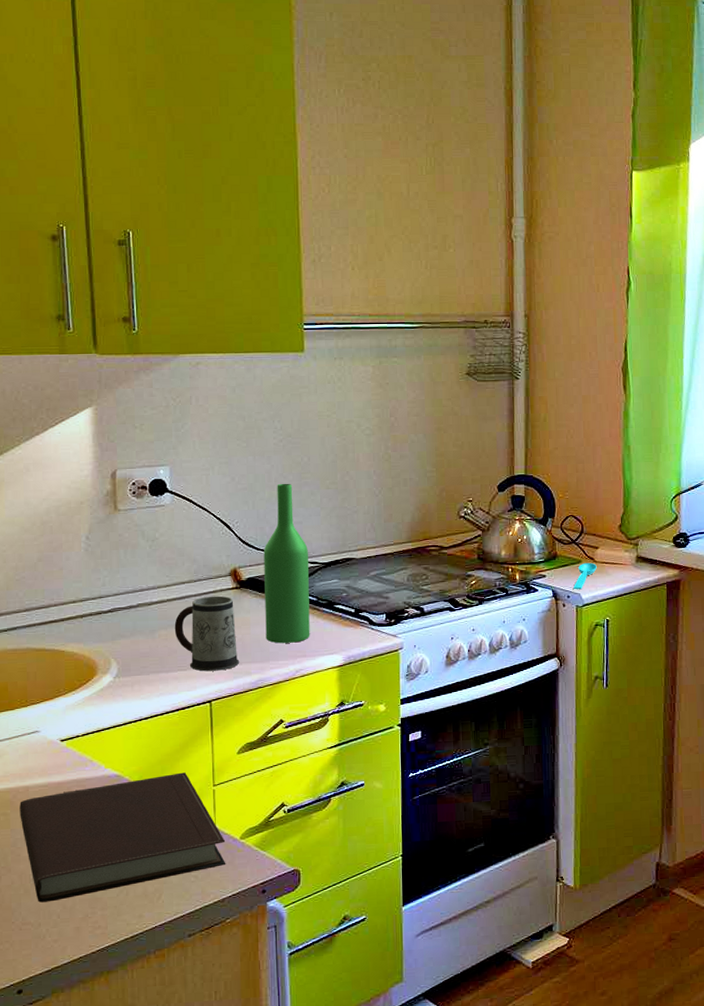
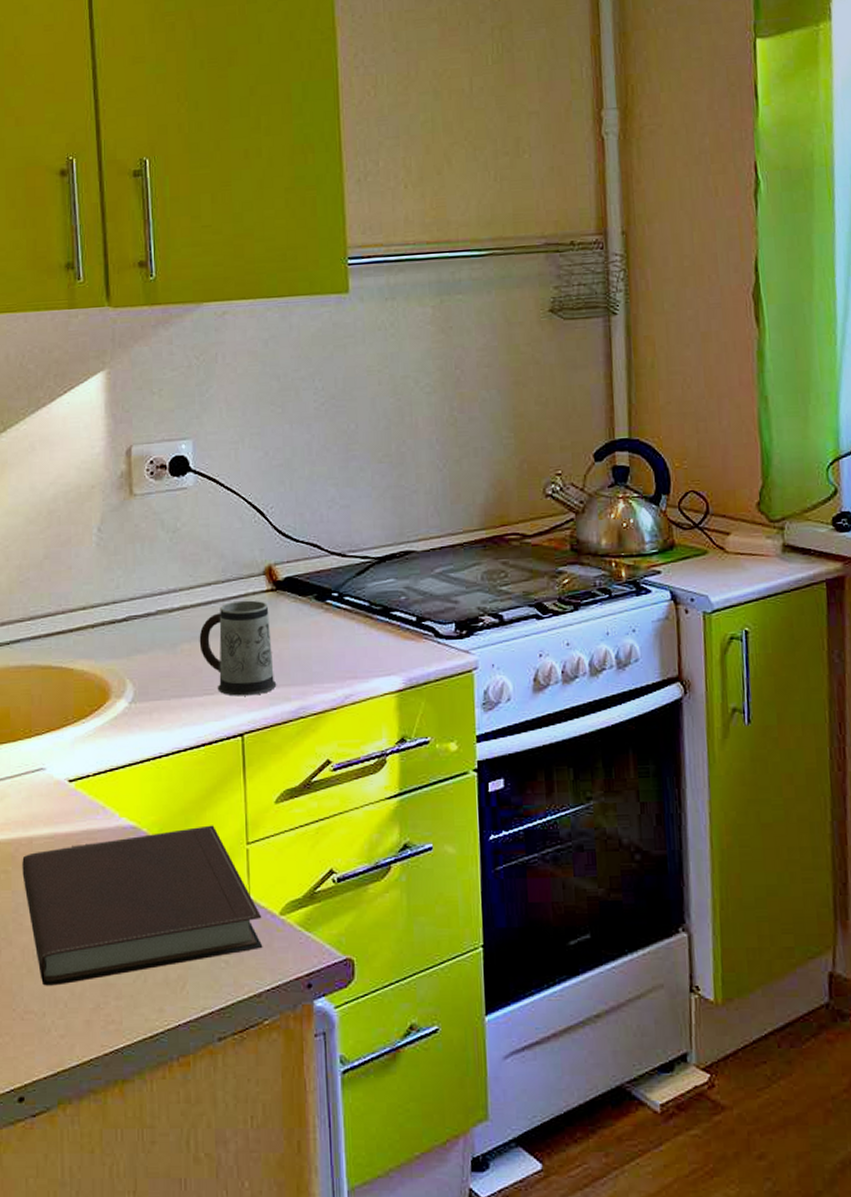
wine bottle: present [263,483,310,644] -> none [304,457,362,661]
spoon: present [574,562,597,590] -> none [698,553,729,591]

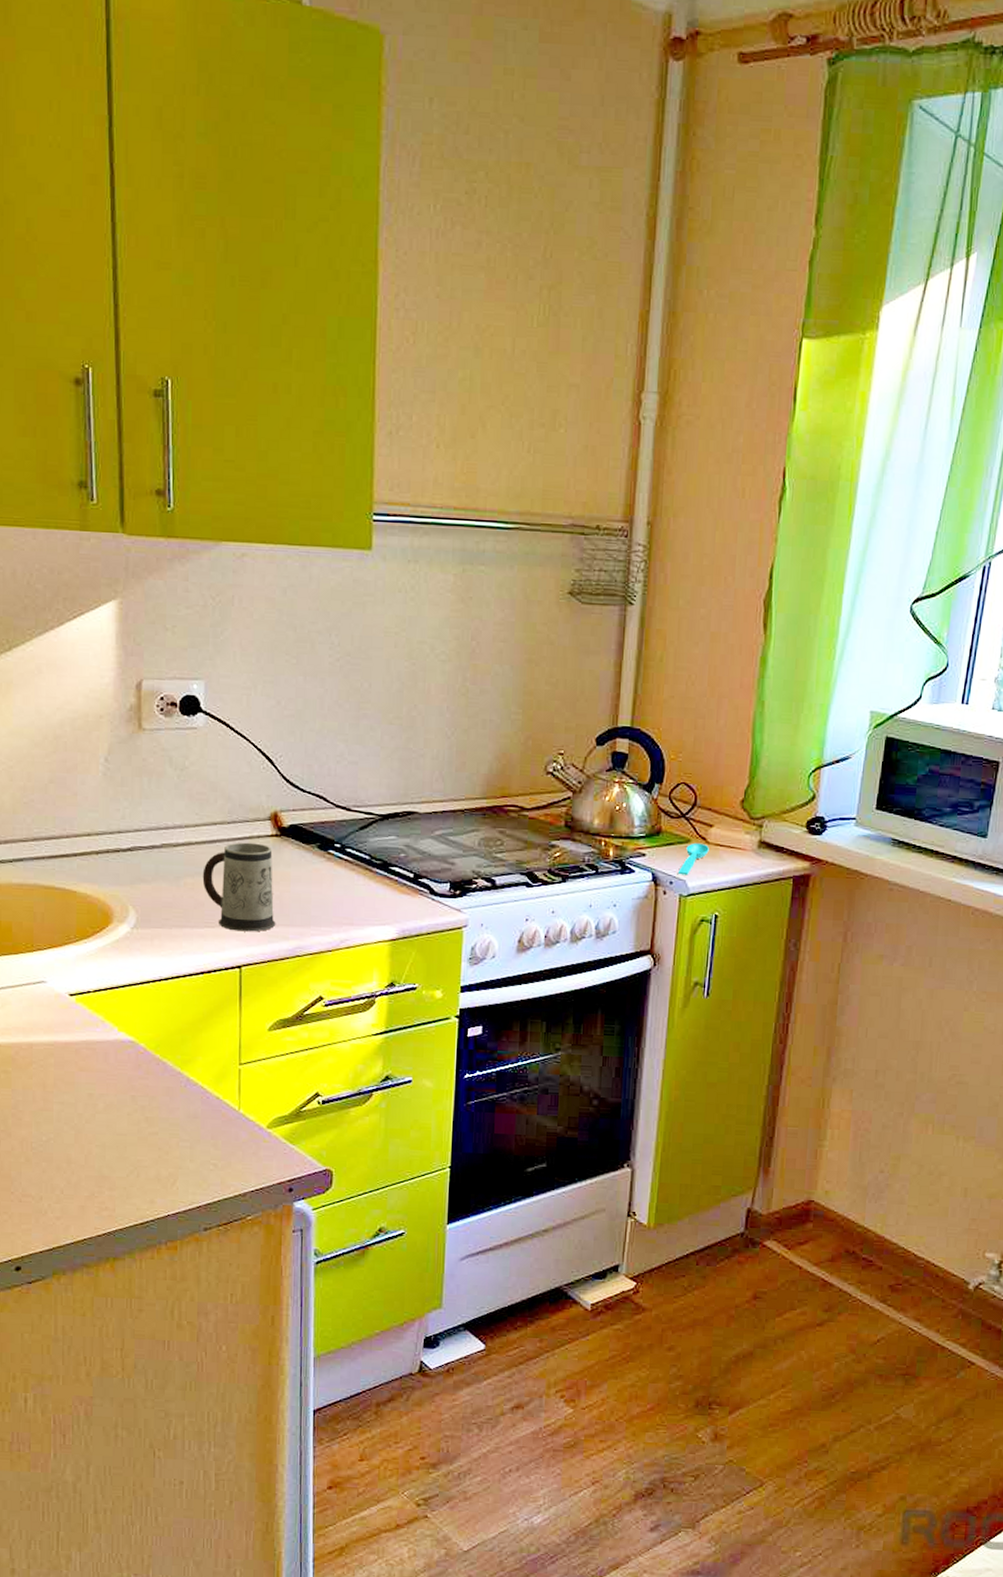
notebook: present [22,825,263,986] -> none [22,1045,250,1175]
spoon: none [698,553,729,591] -> present [678,842,709,876]

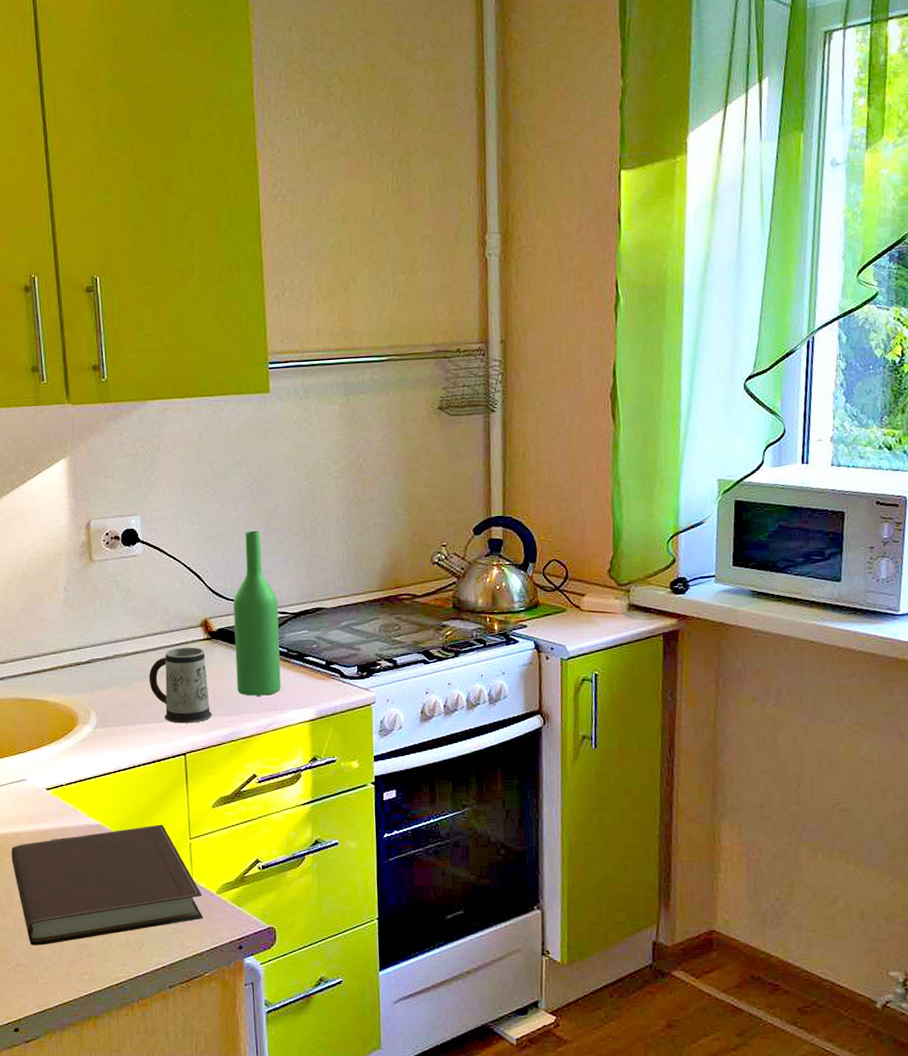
notebook: none [22,1045,250,1175] -> present [11,824,204,946]
wine bottle: none [307,712,363,907] -> present [233,530,281,696]
spoon: present [678,842,709,876] -> none [558,611,583,641]

